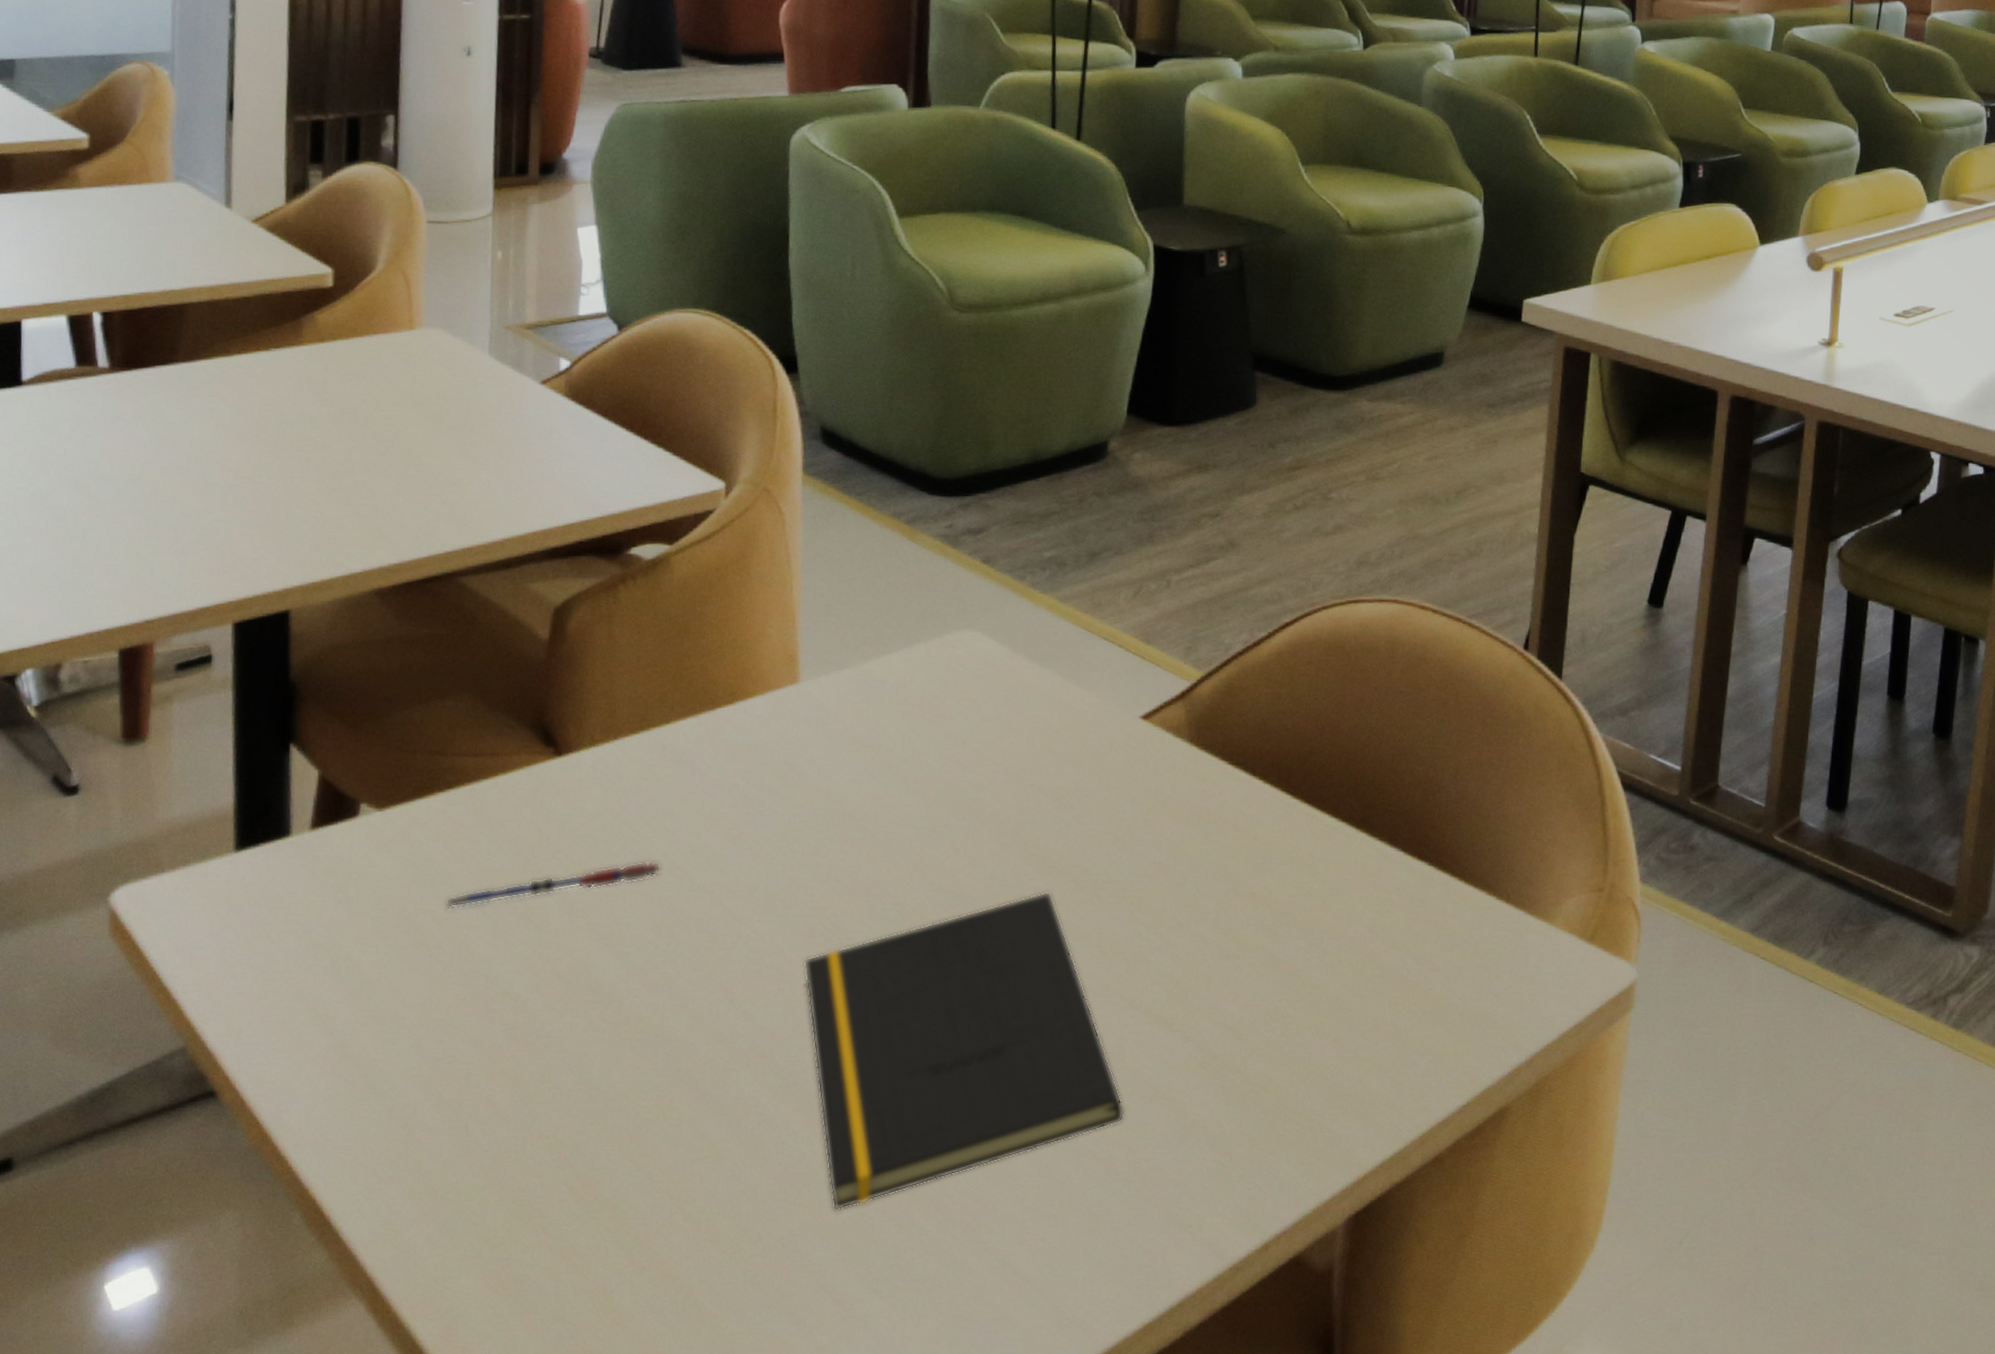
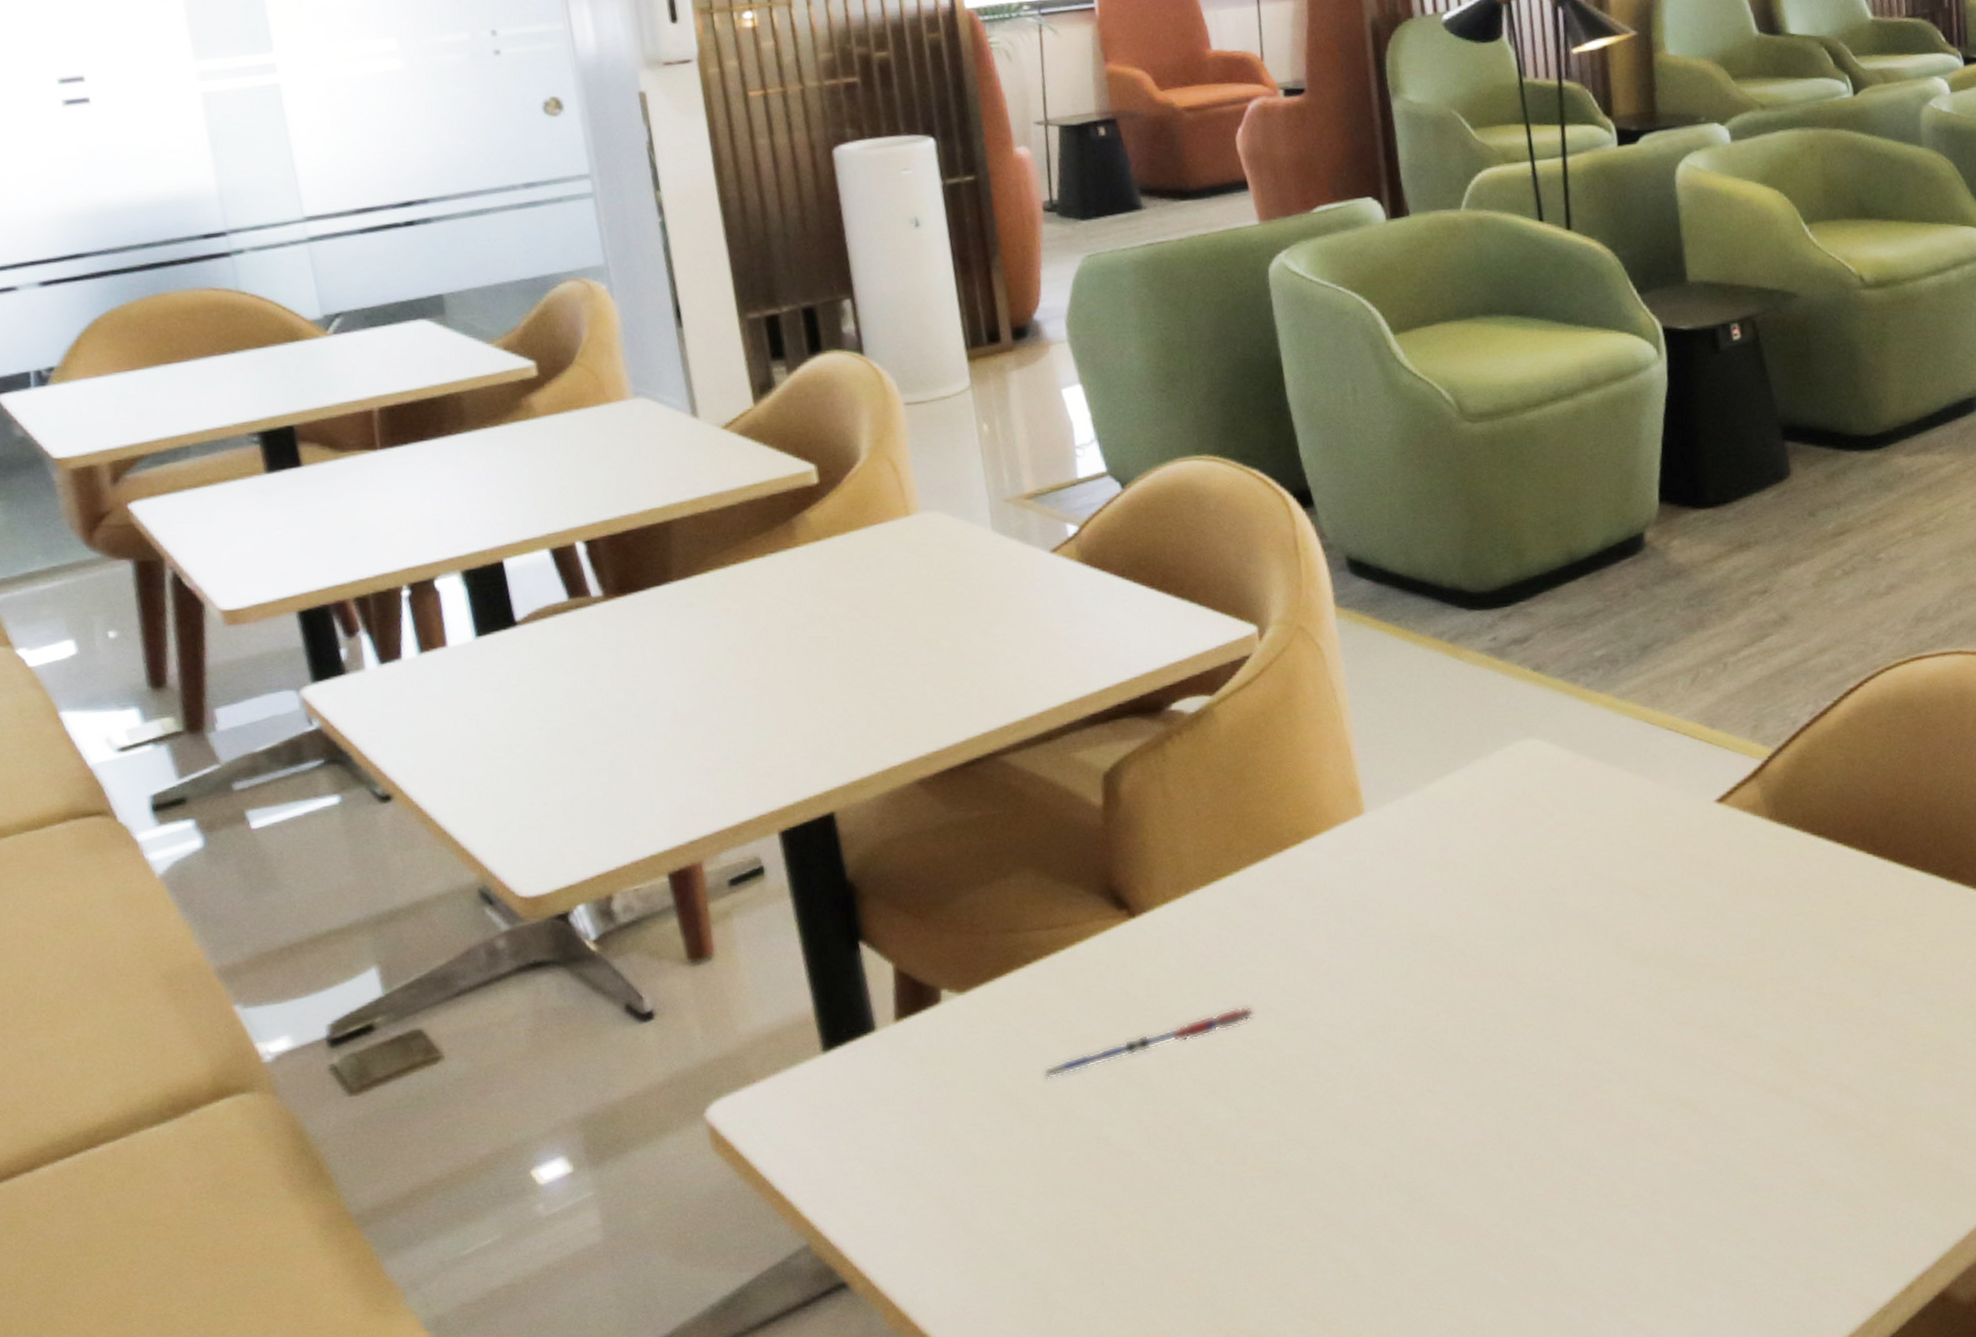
notepad: present [803,891,1125,1211] -> none [1411,982,1754,1311]

